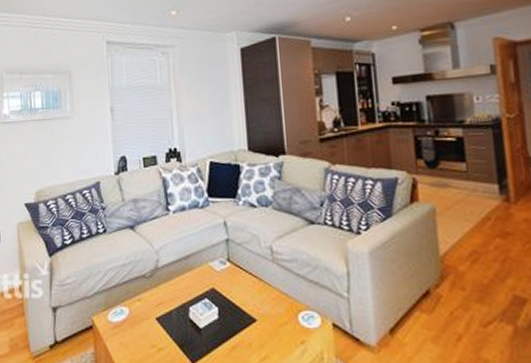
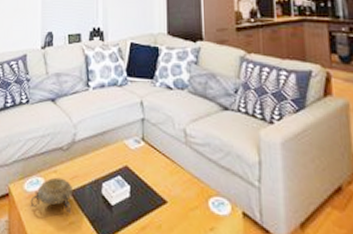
decorative bowl: none [115,305,160,340] -> present [30,177,74,214]

